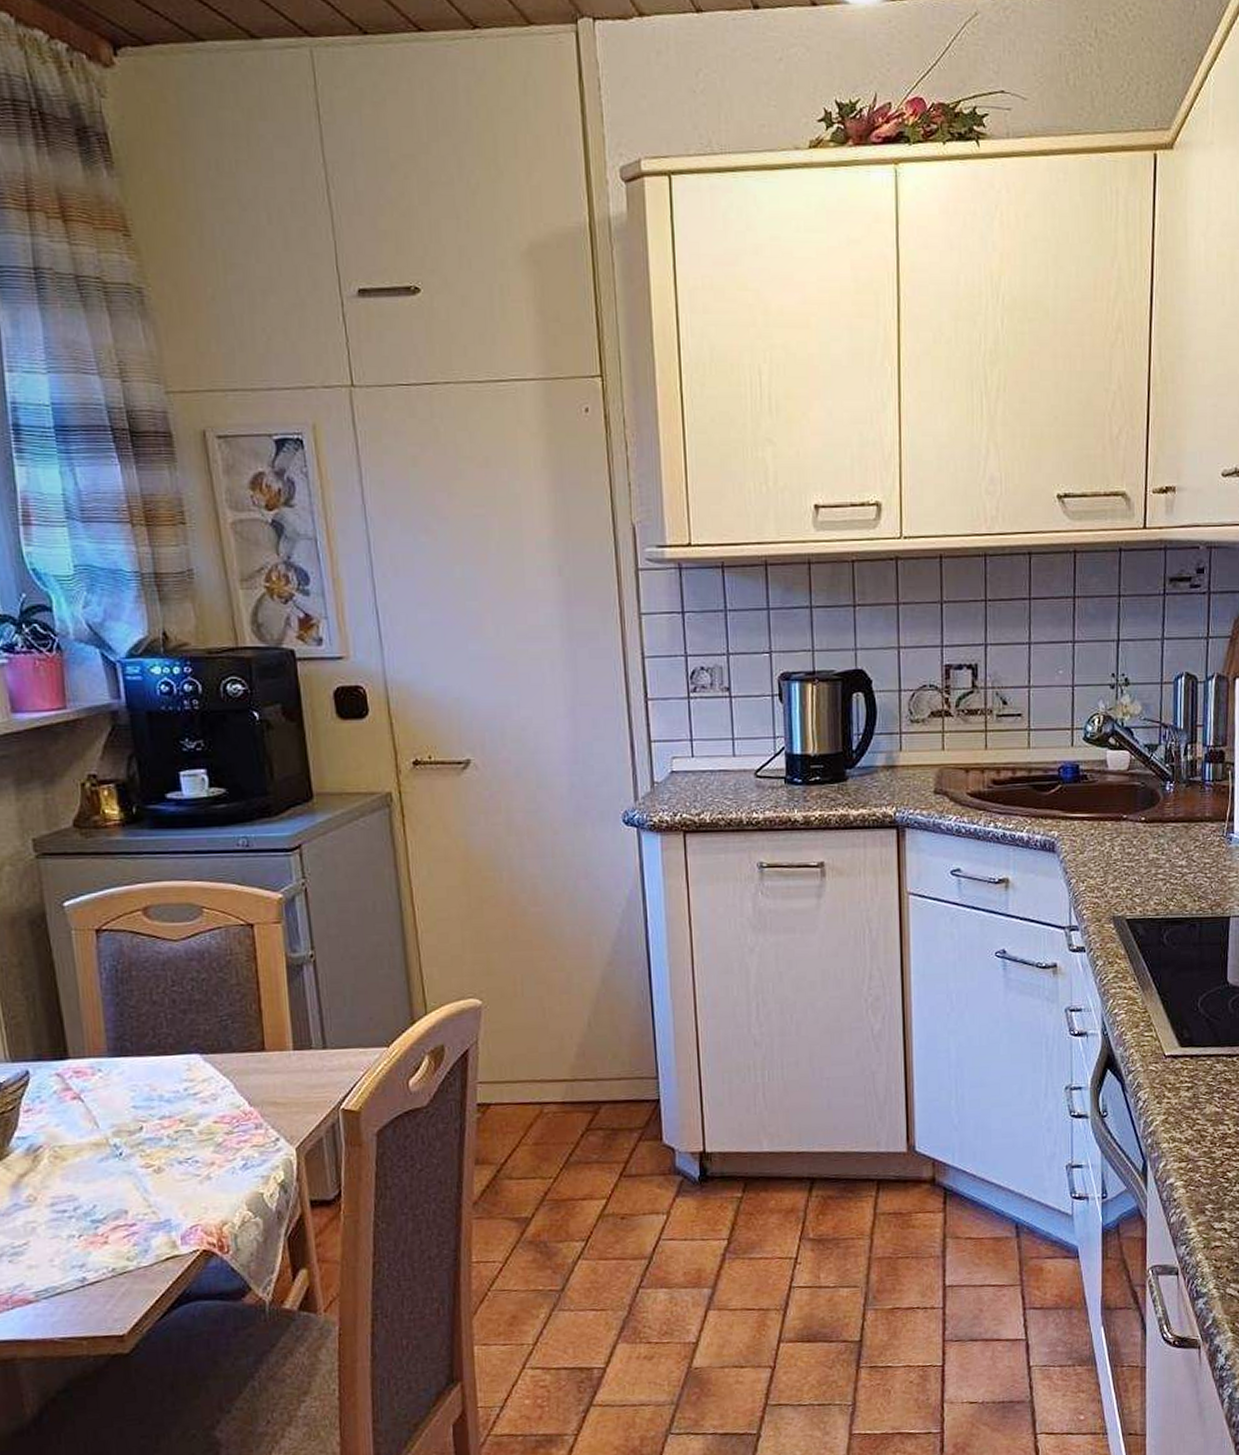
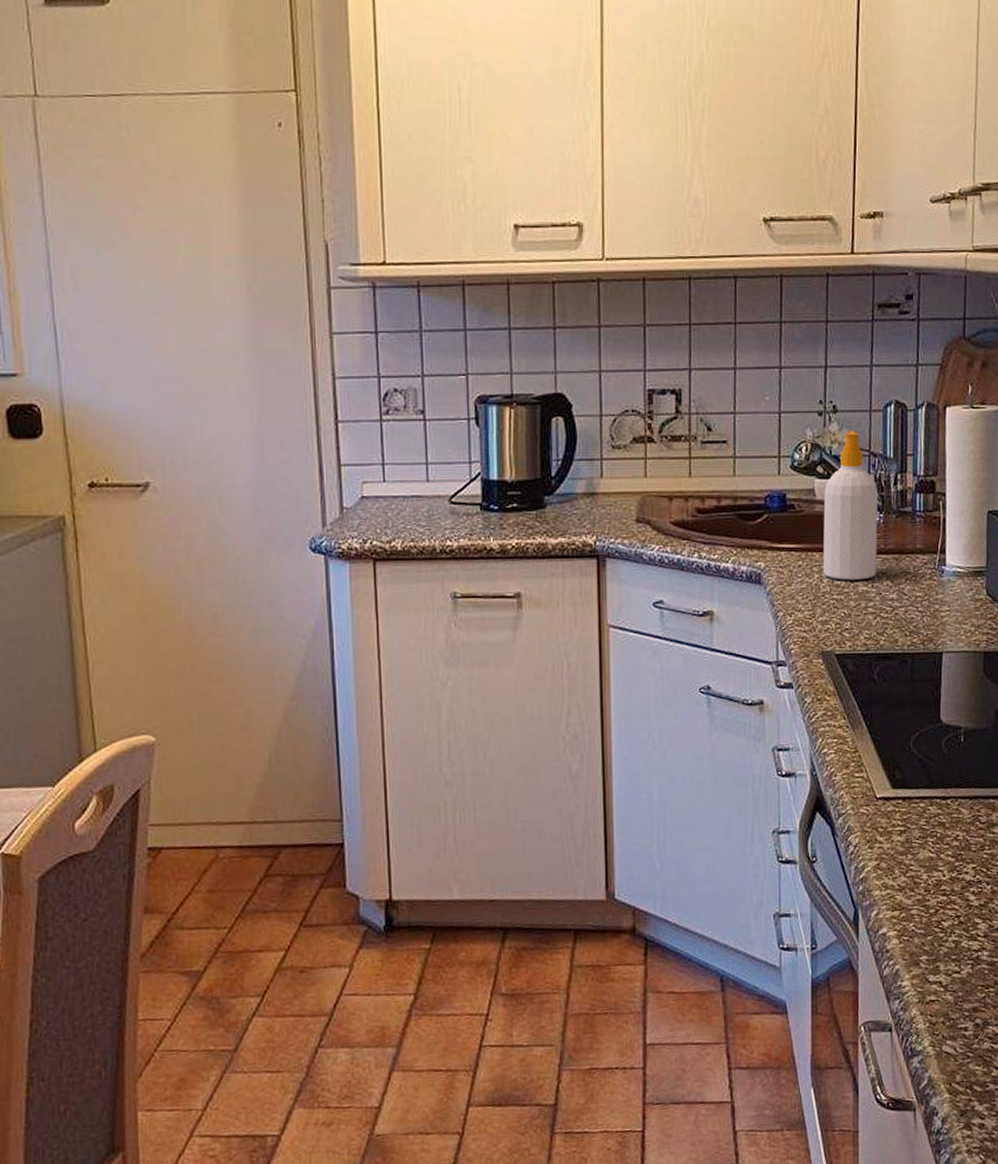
soap bottle: none [1114,703,1168,848] -> present [823,430,878,580]

